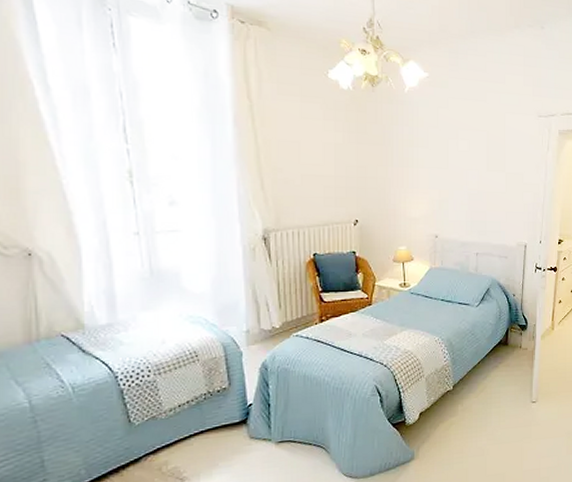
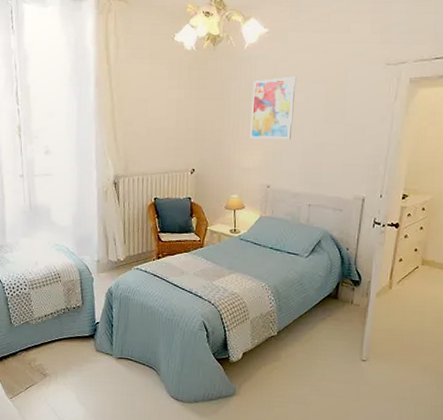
wall art: none [415,123,458,188] -> present [250,76,297,139]

